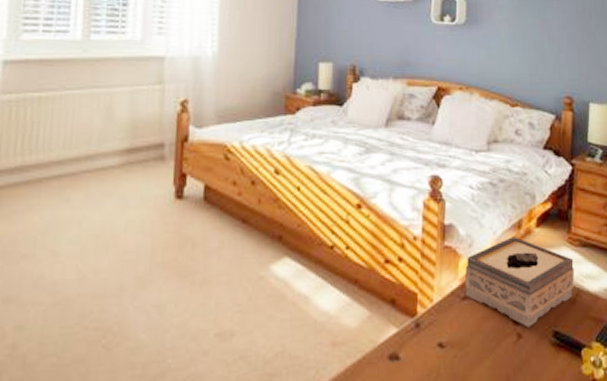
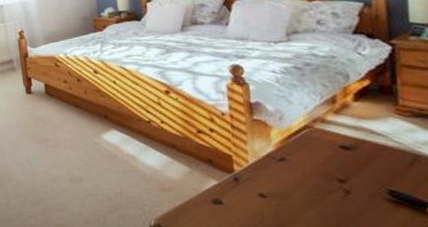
tissue box: present [464,237,574,328] -> none [278,110,410,186]

